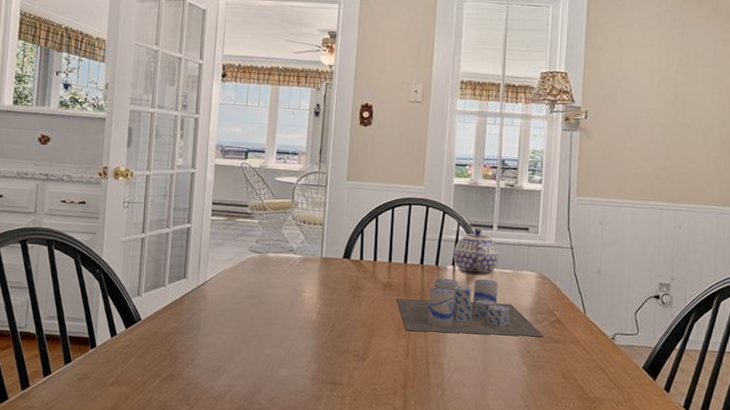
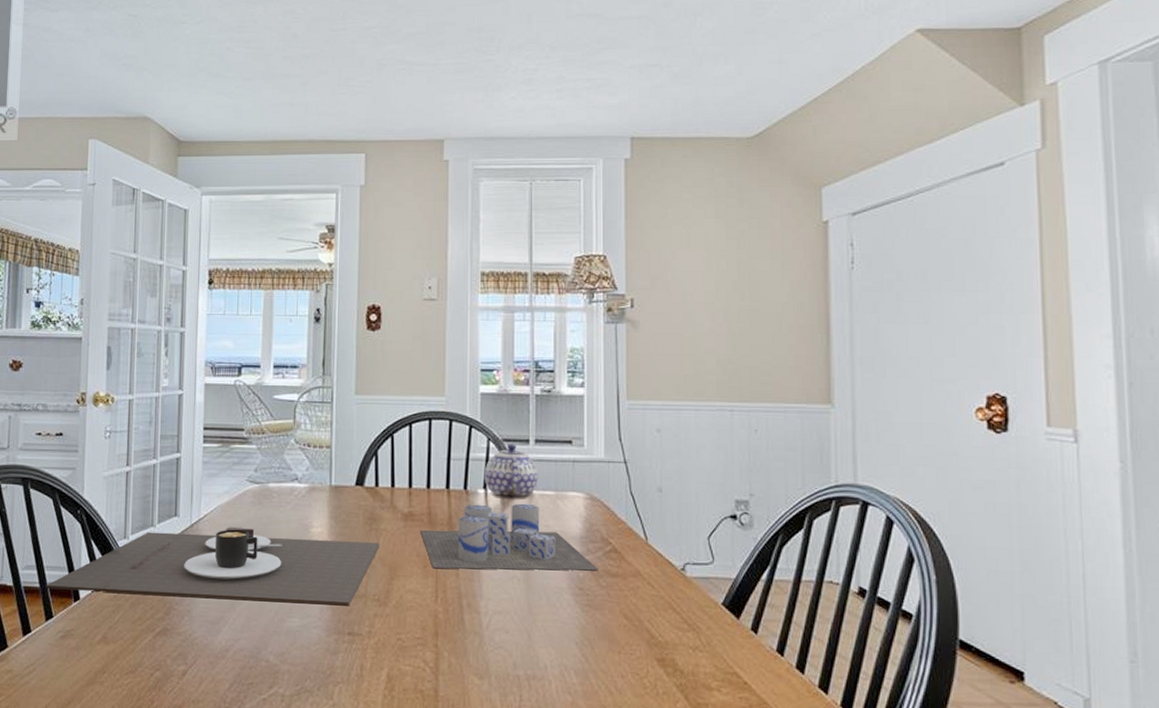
place setting: none [66,289,361,360] -> present [46,526,379,606]

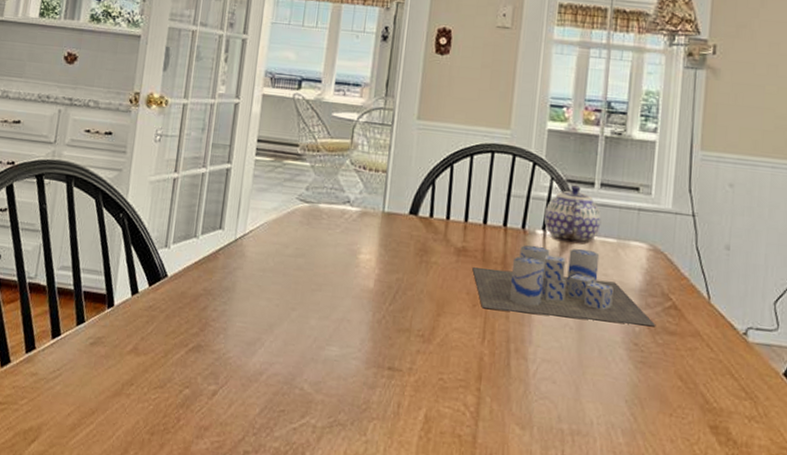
place setting: present [46,526,379,606] -> none [80,242,429,340]

